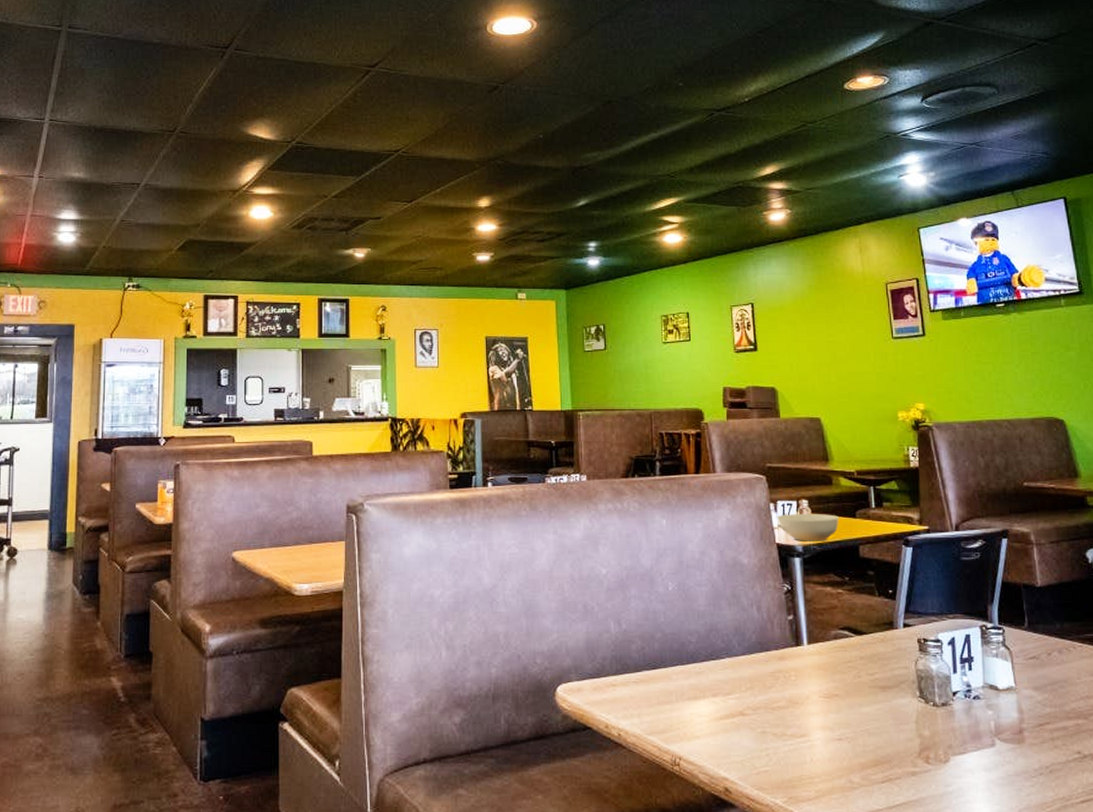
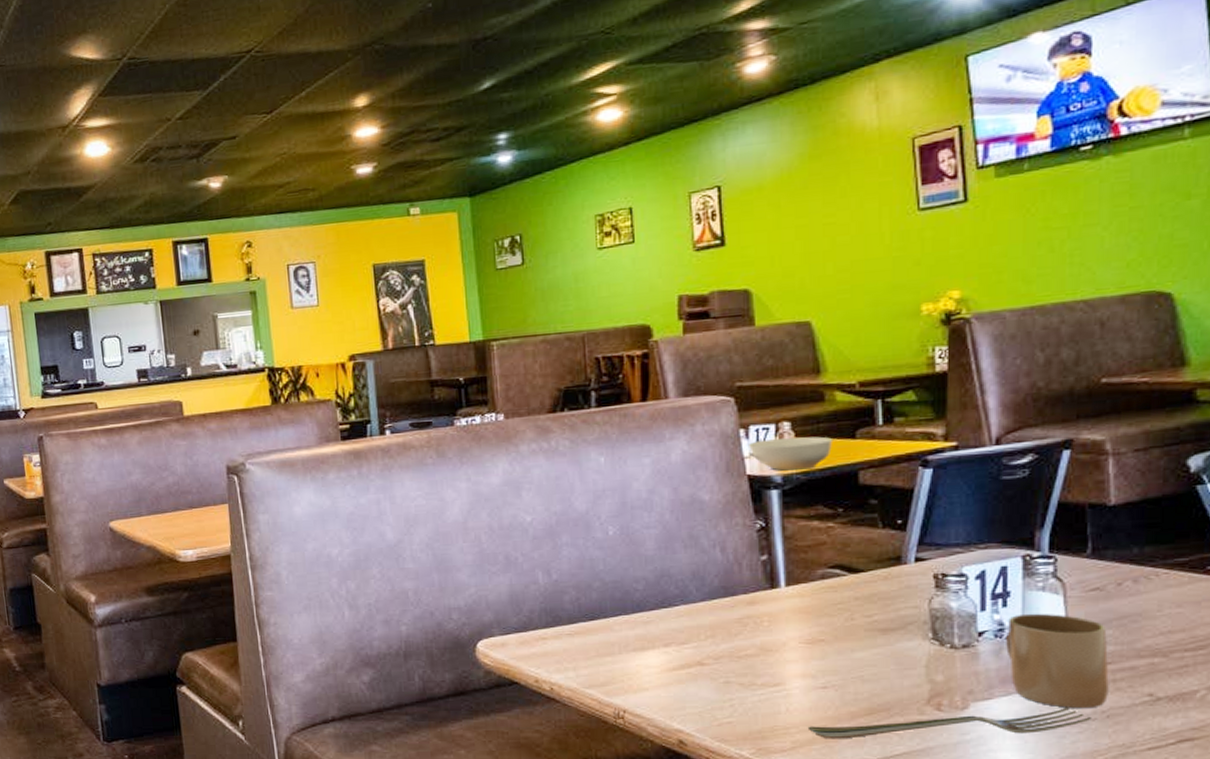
fork: none [828,763,1039,789] -> present [807,708,1092,739]
mug: none [973,677,1049,764] -> present [1006,613,1109,709]

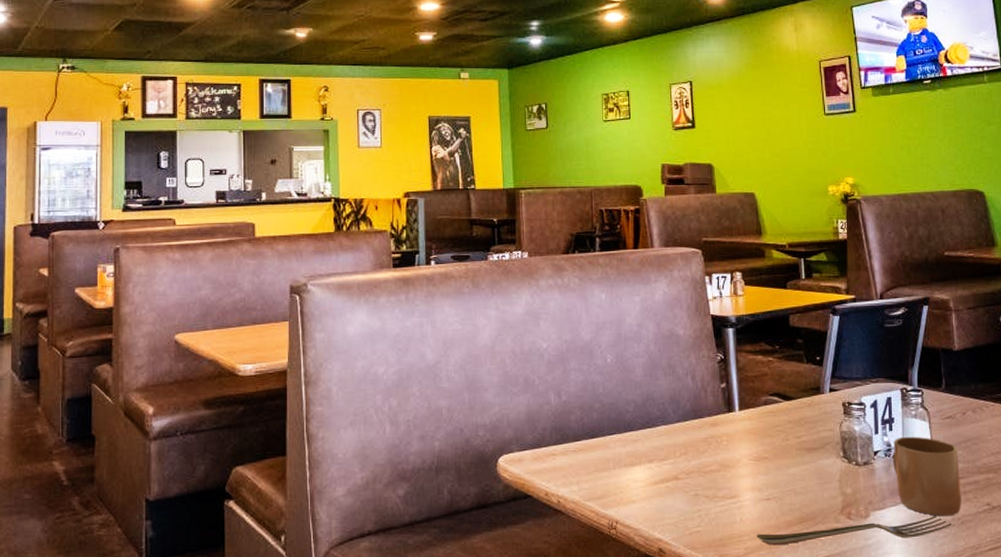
bowl: present [749,436,834,471] -> none [712,285,772,313]

